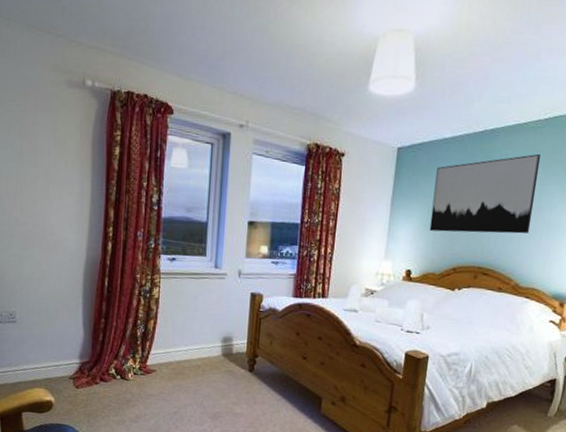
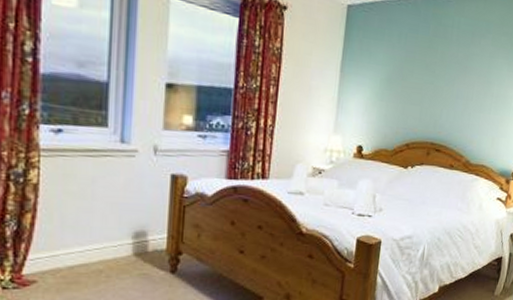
wall art: present [429,153,541,234] -> none [382,24,491,109]

